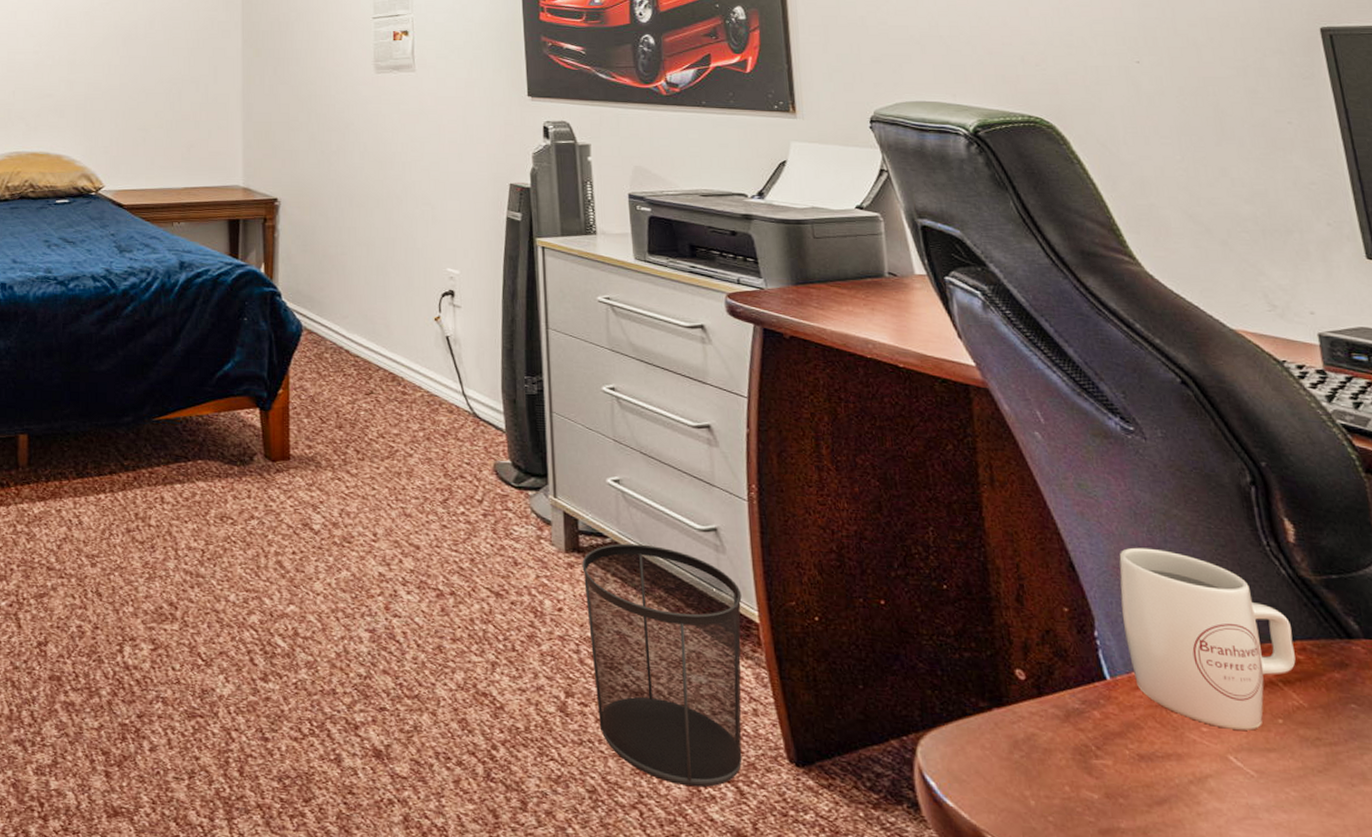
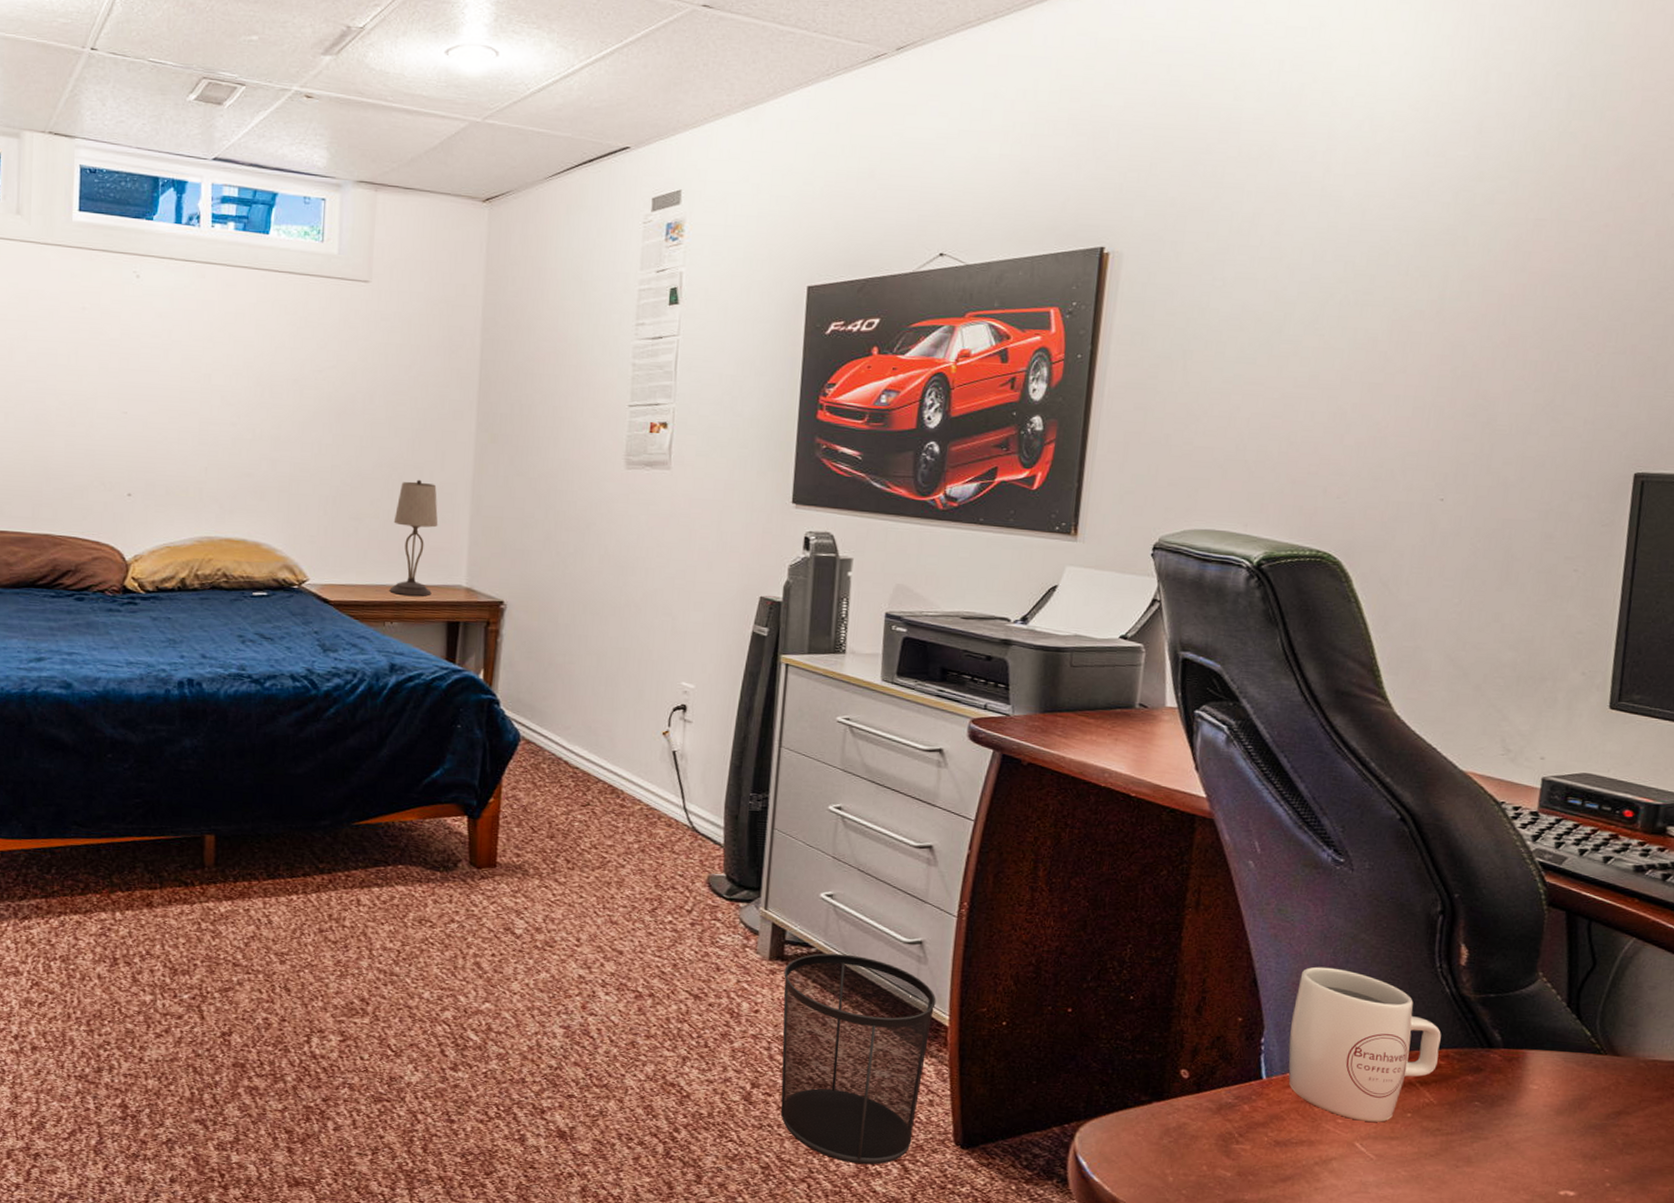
table lamp: none [175,92,215,198] -> present [389,479,438,597]

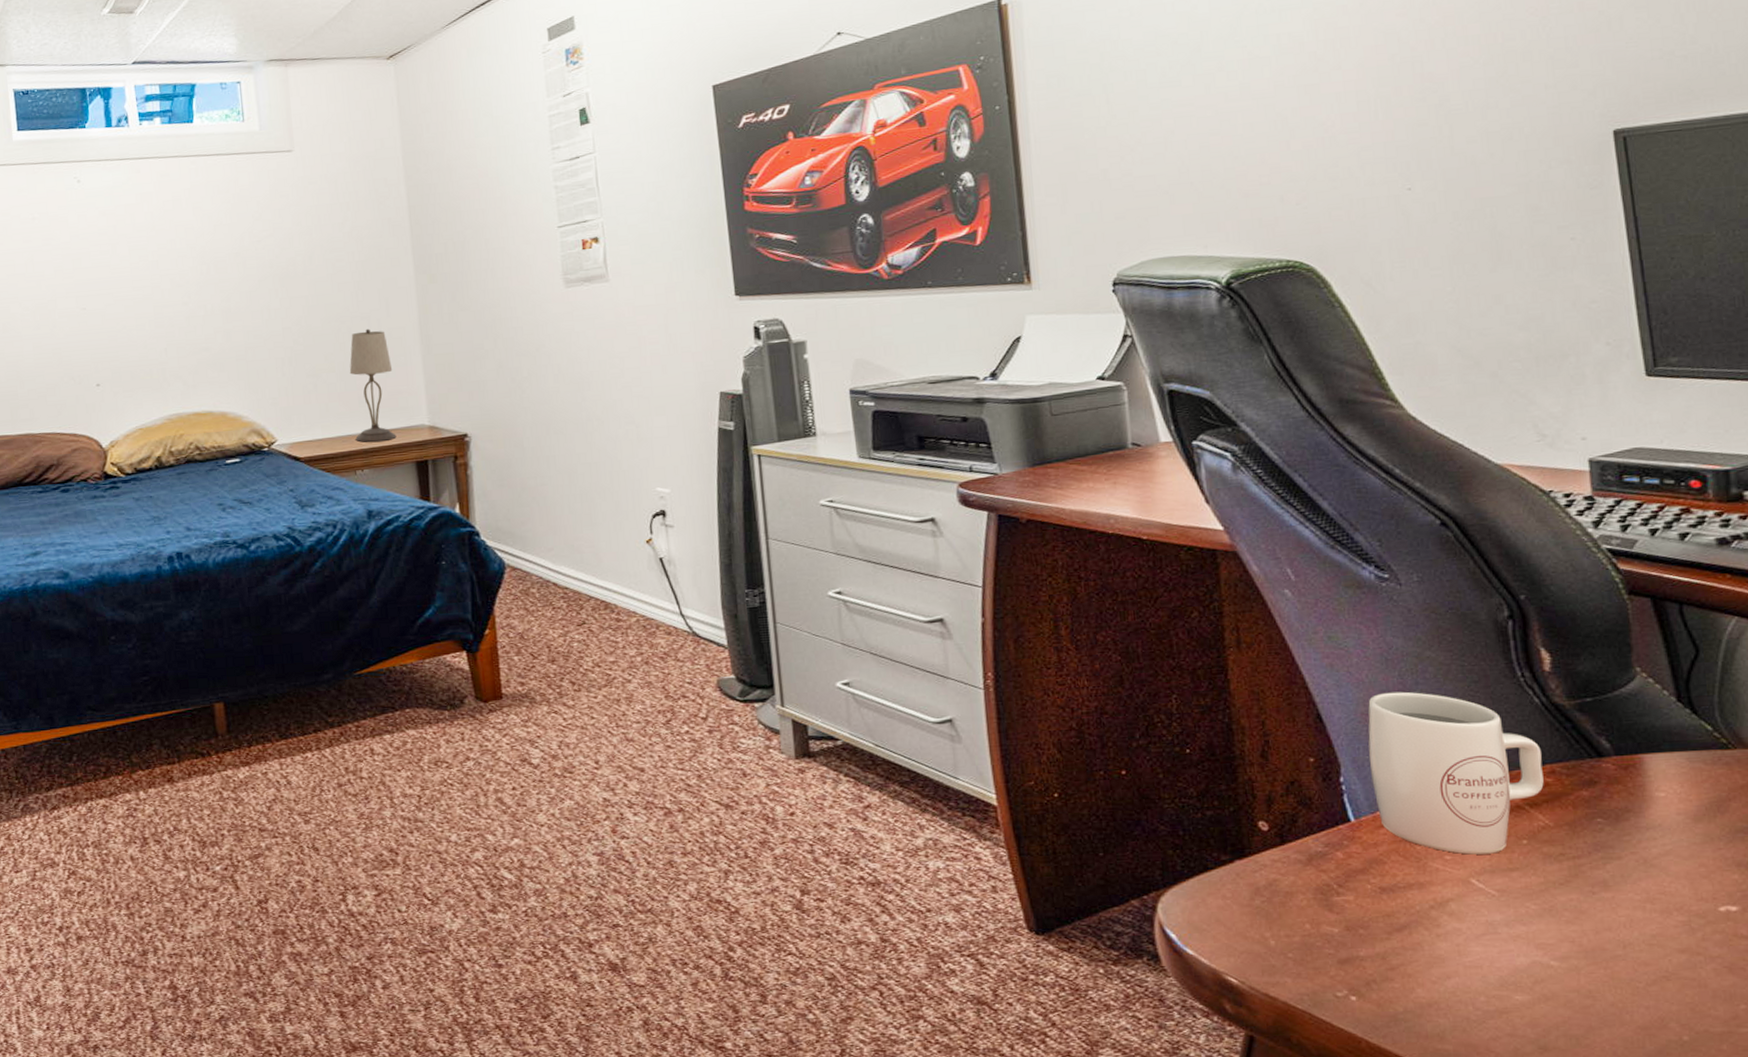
waste bin: present [780,953,936,1165] -> none [813,742,982,964]

